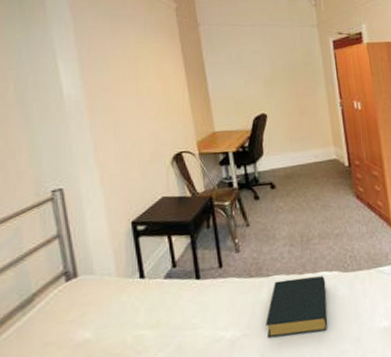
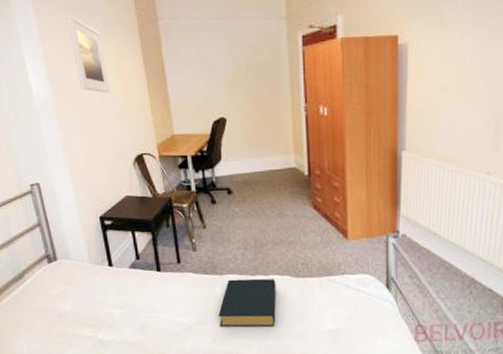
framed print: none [106,20,148,93] -> present [67,14,110,93]

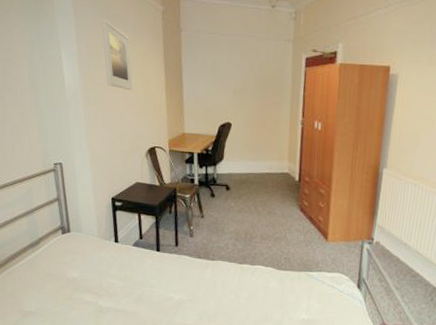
hardback book: present [218,278,276,328] -> none [206,265,260,311]

